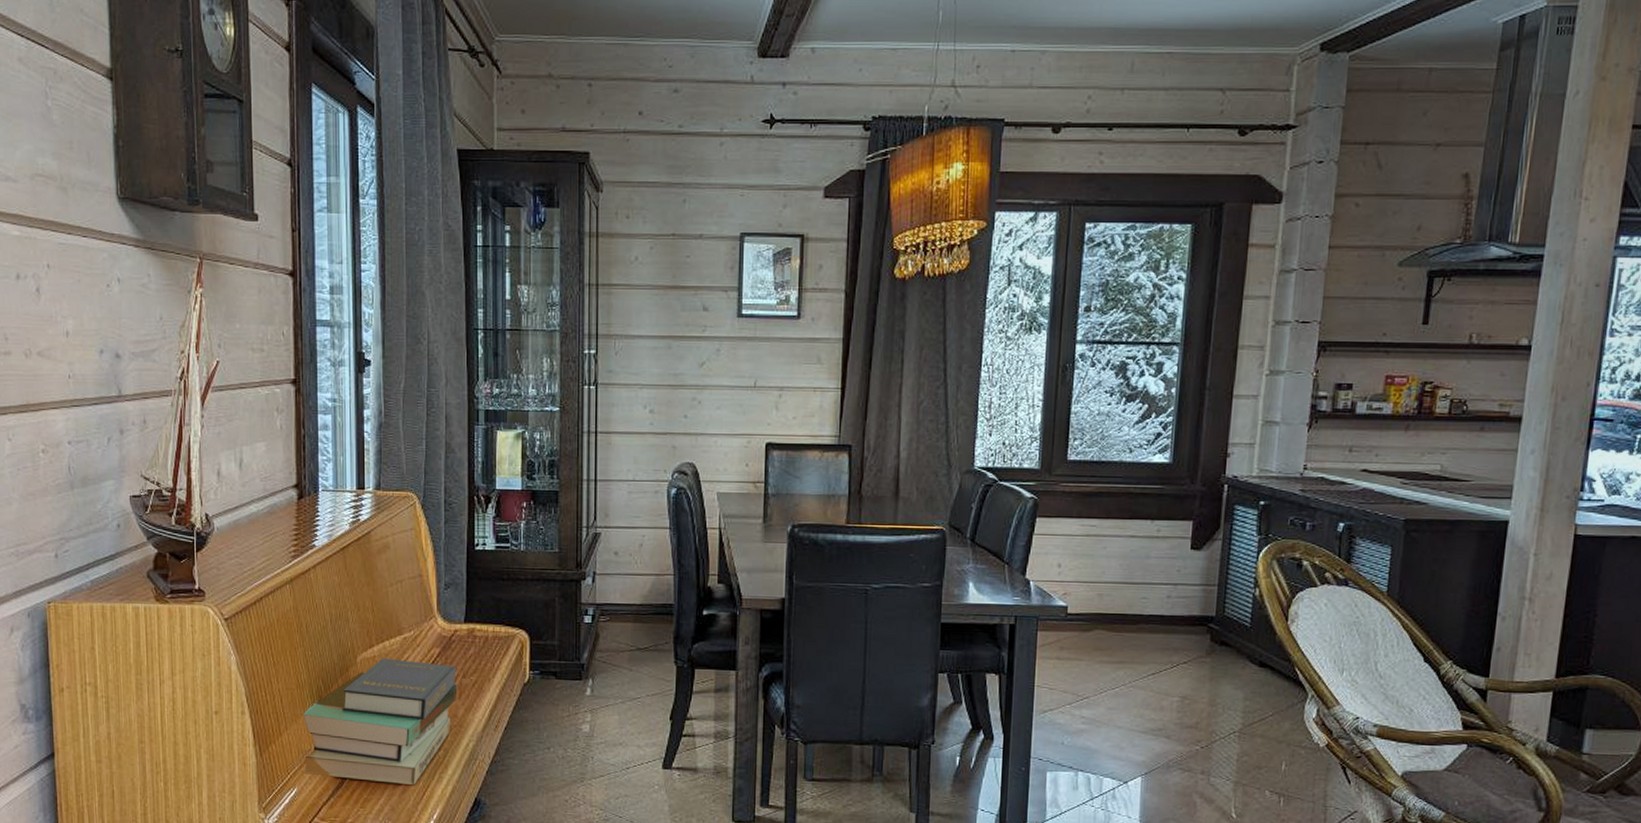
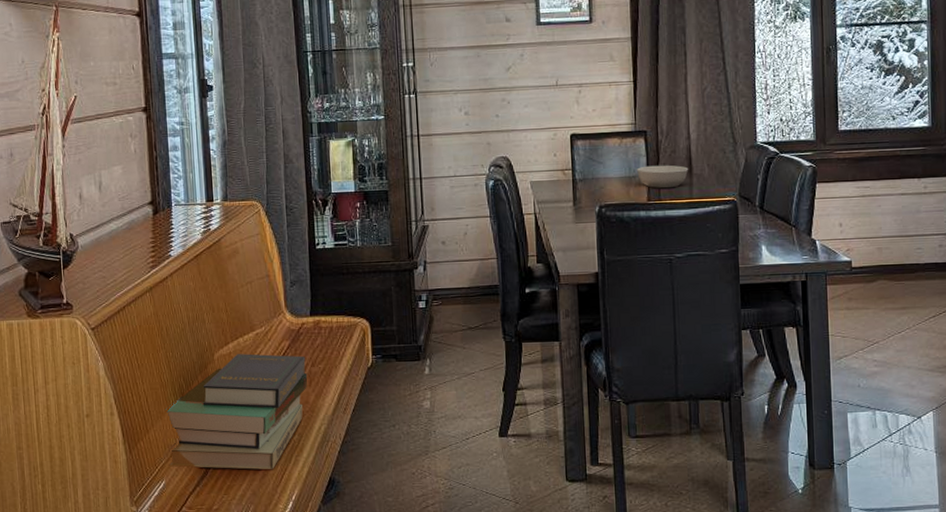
bowl: none [836,484,895,513] -> present [636,165,689,190]

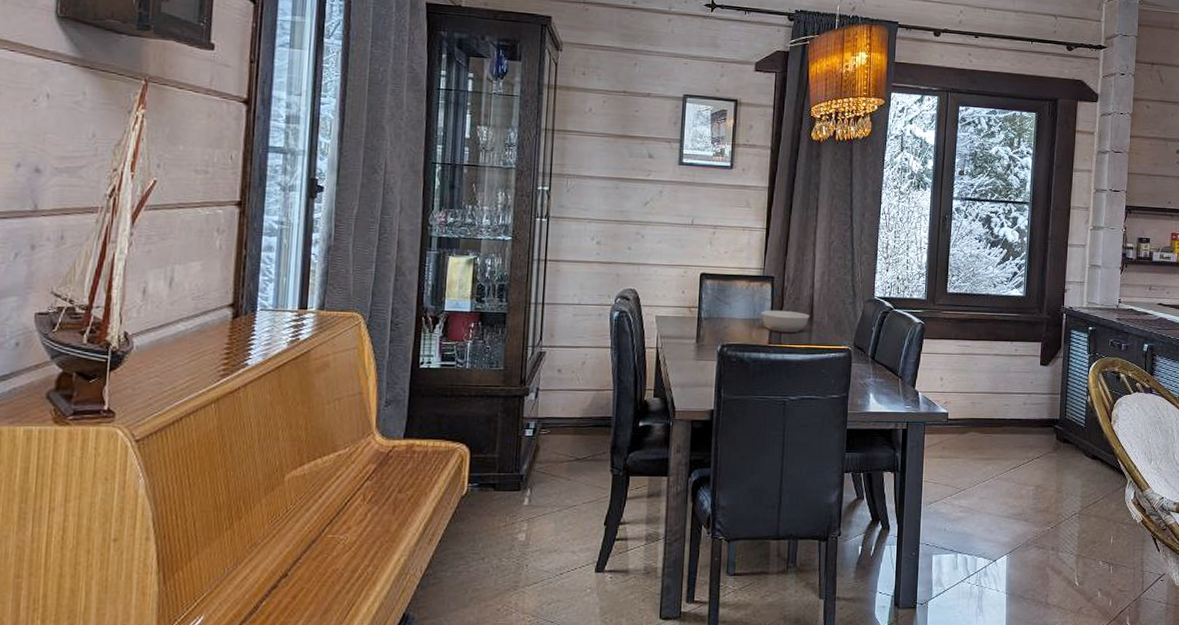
books: present [165,354,308,470] -> none [211,476,392,605]

